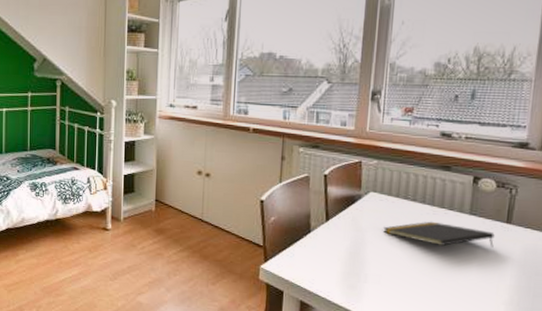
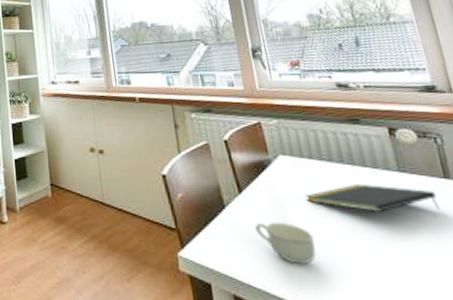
cup: none [332,247,381,282] -> present [255,222,316,265]

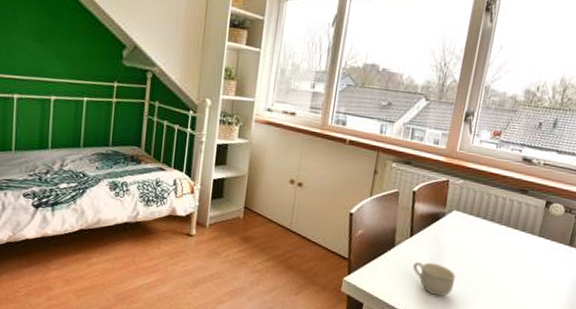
notepad: present [305,183,440,212] -> none [461,241,558,268]

